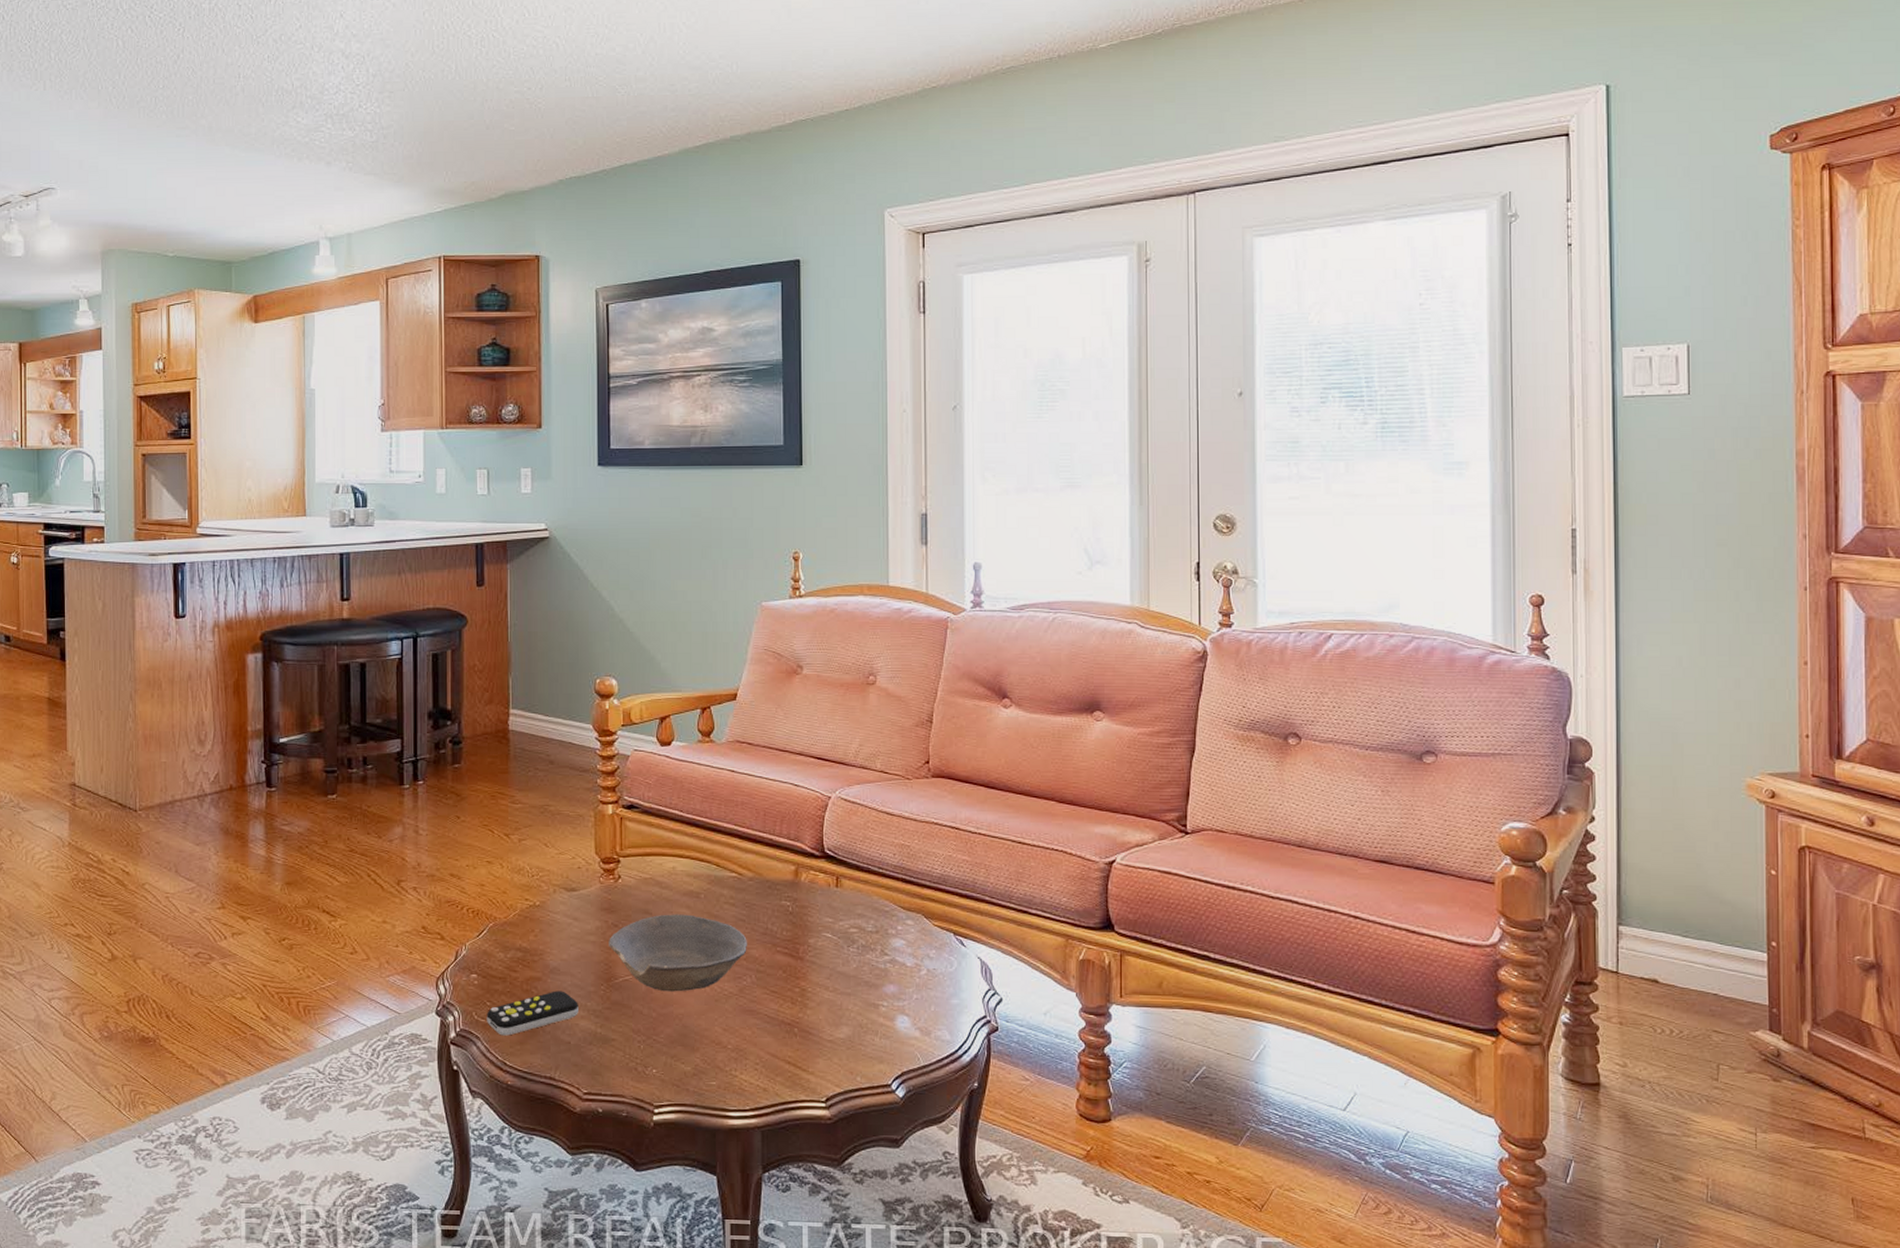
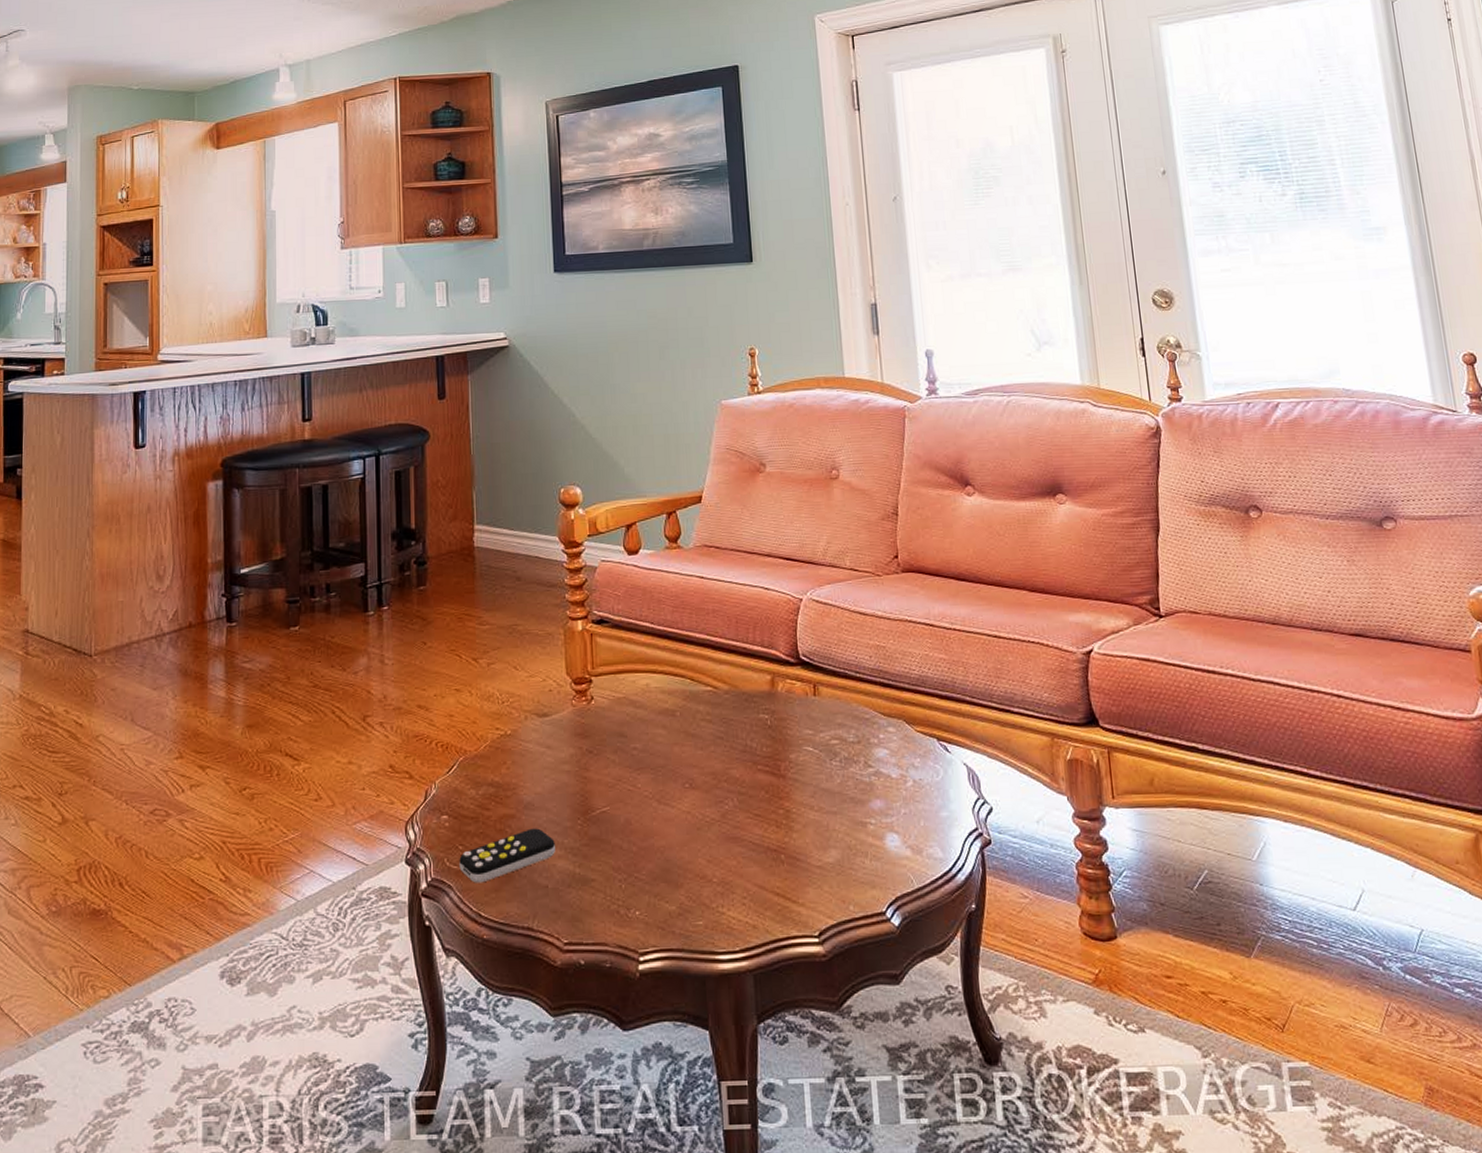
bowl: present [609,914,748,992] -> none [584,735,728,822]

